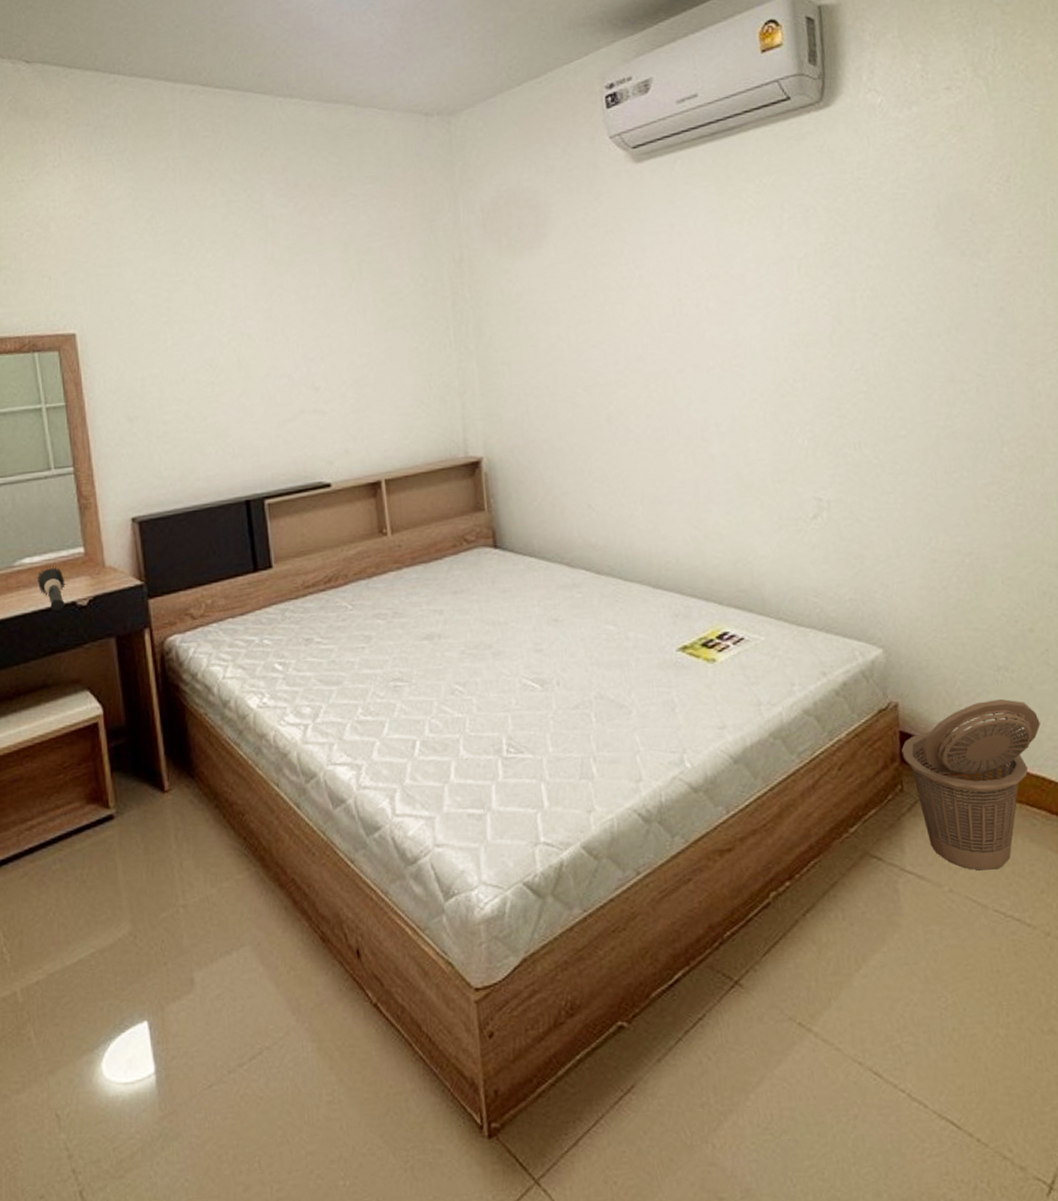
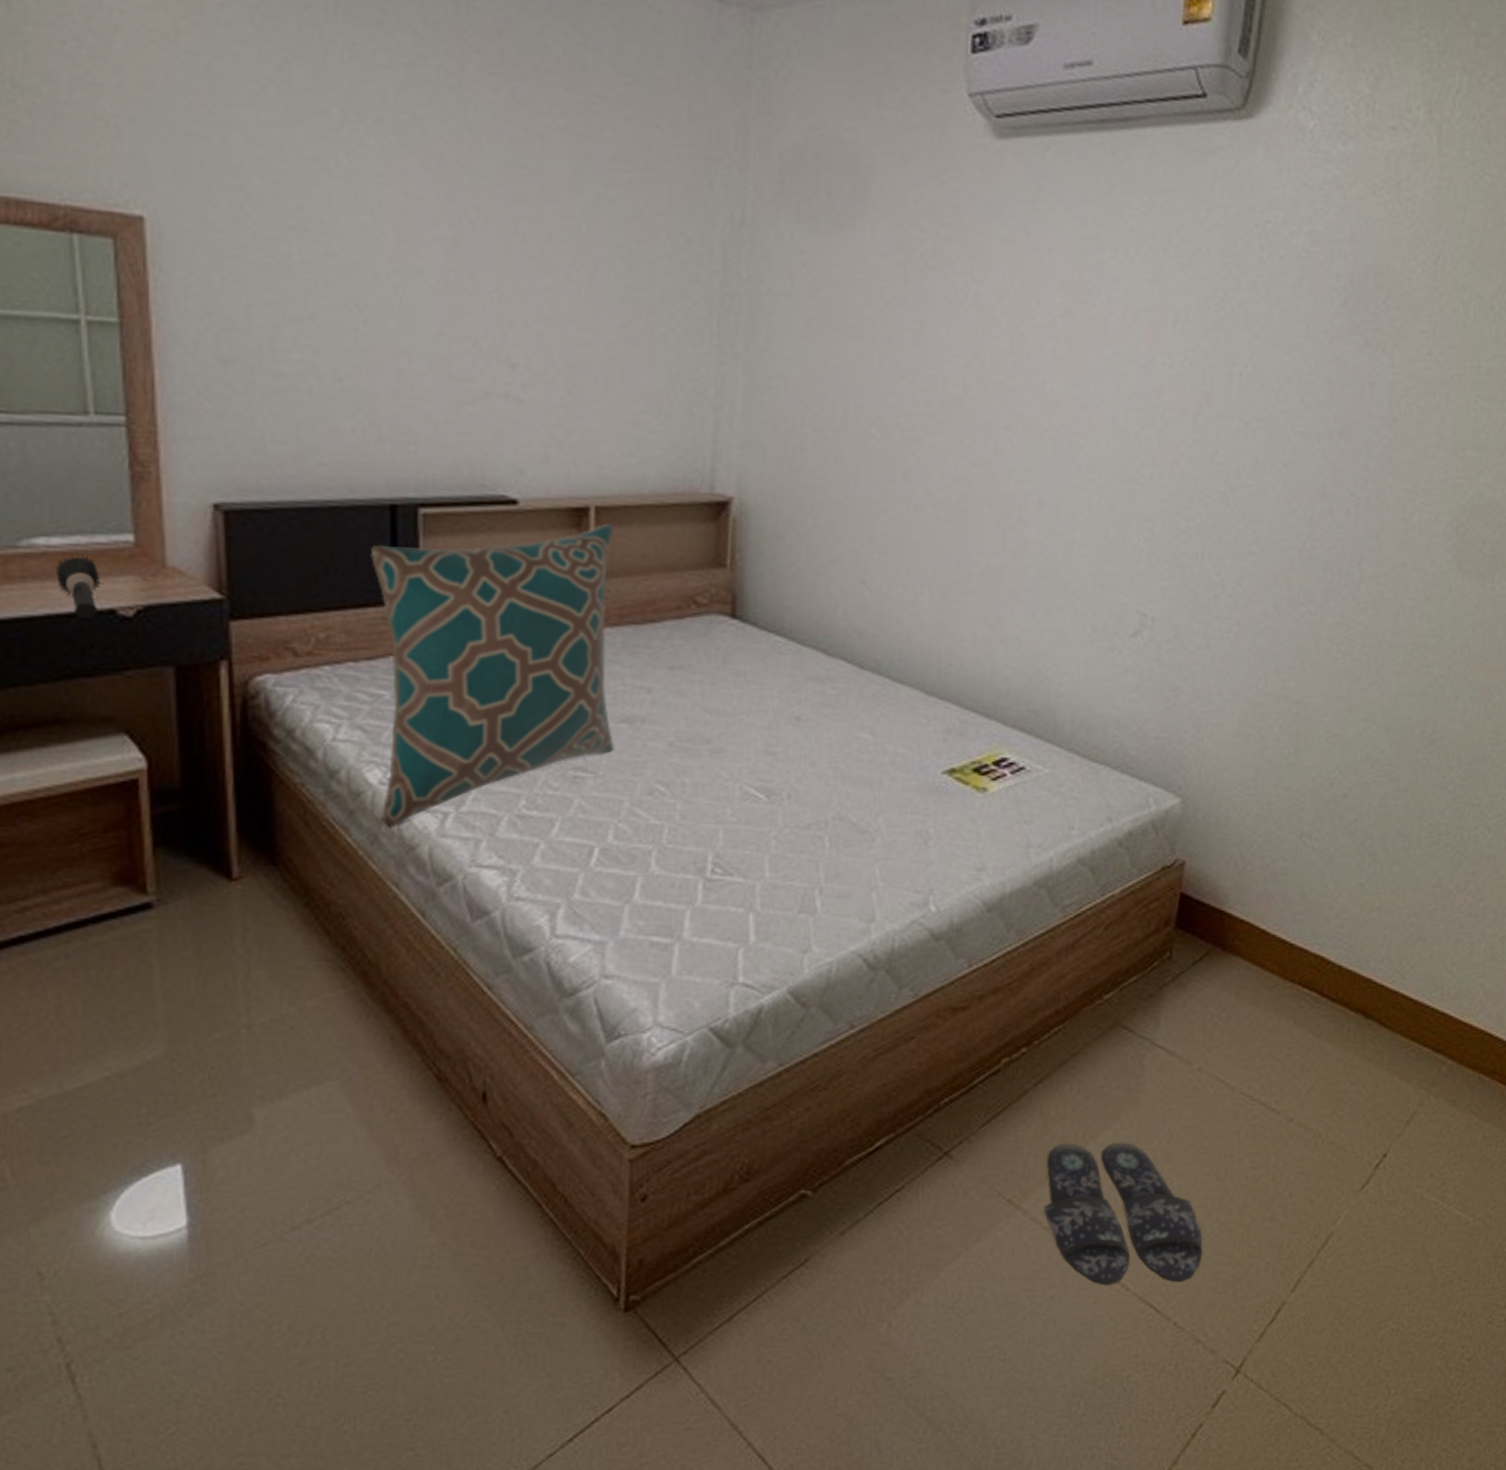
pillow: none [236,490,420,740] -> present [371,523,615,826]
slippers: none [827,963,991,1103] -> present [1044,1142,1203,1285]
laundry basket: present [901,698,1041,871] -> none [1178,868,1332,1050]

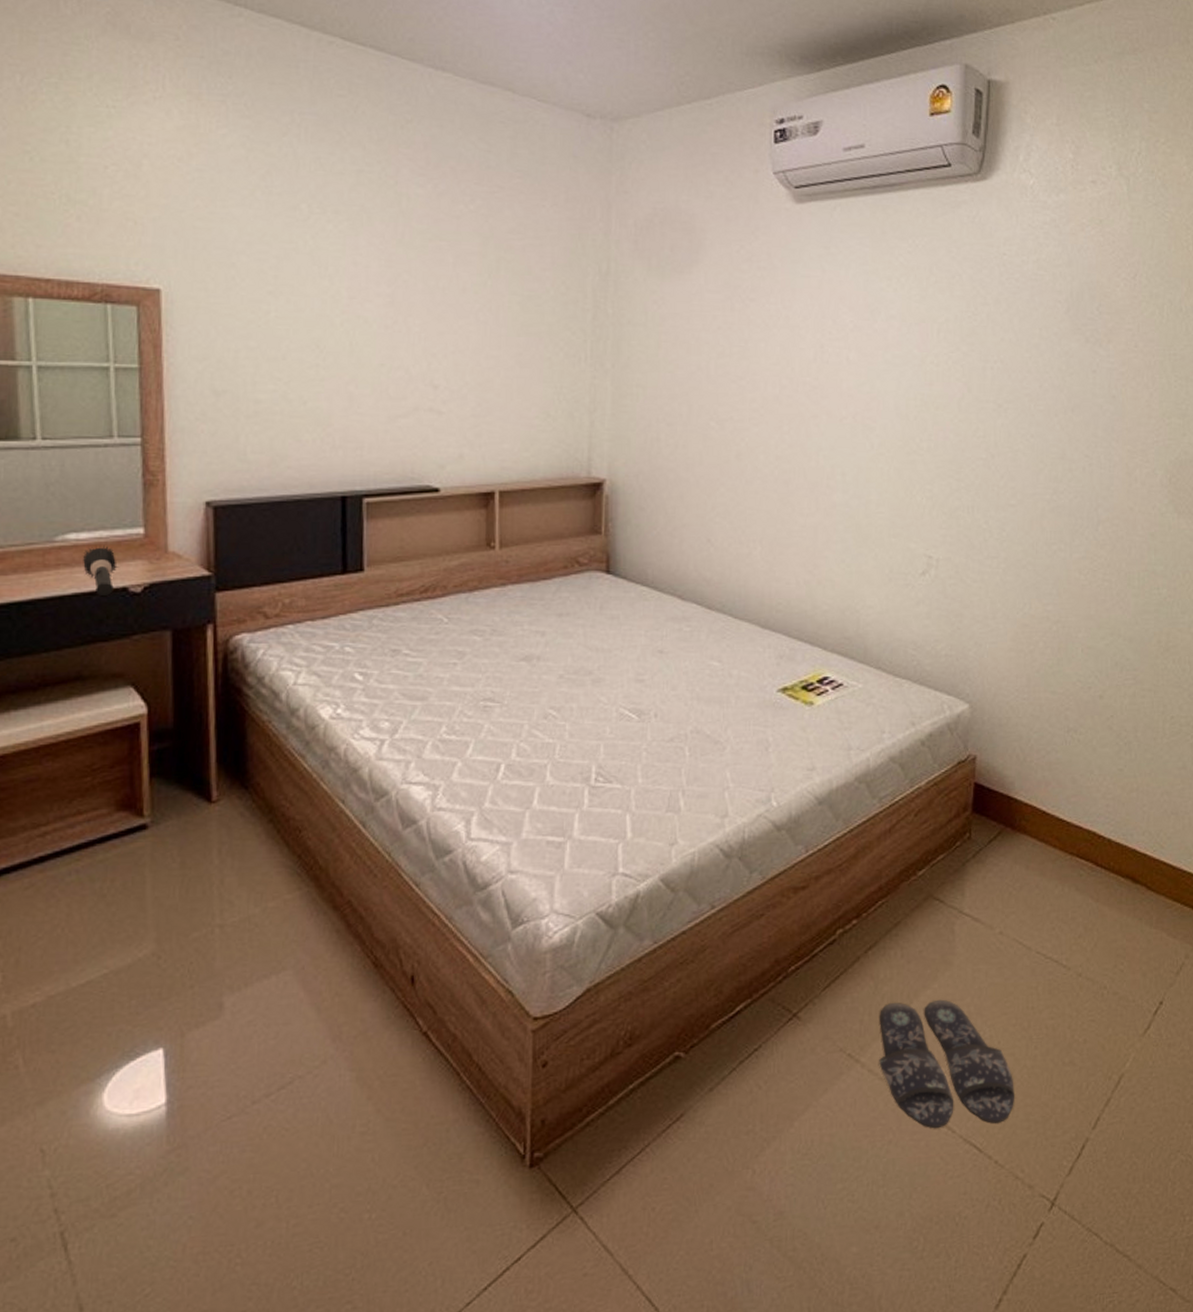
pillow: present [371,523,615,826] -> none [326,503,515,753]

